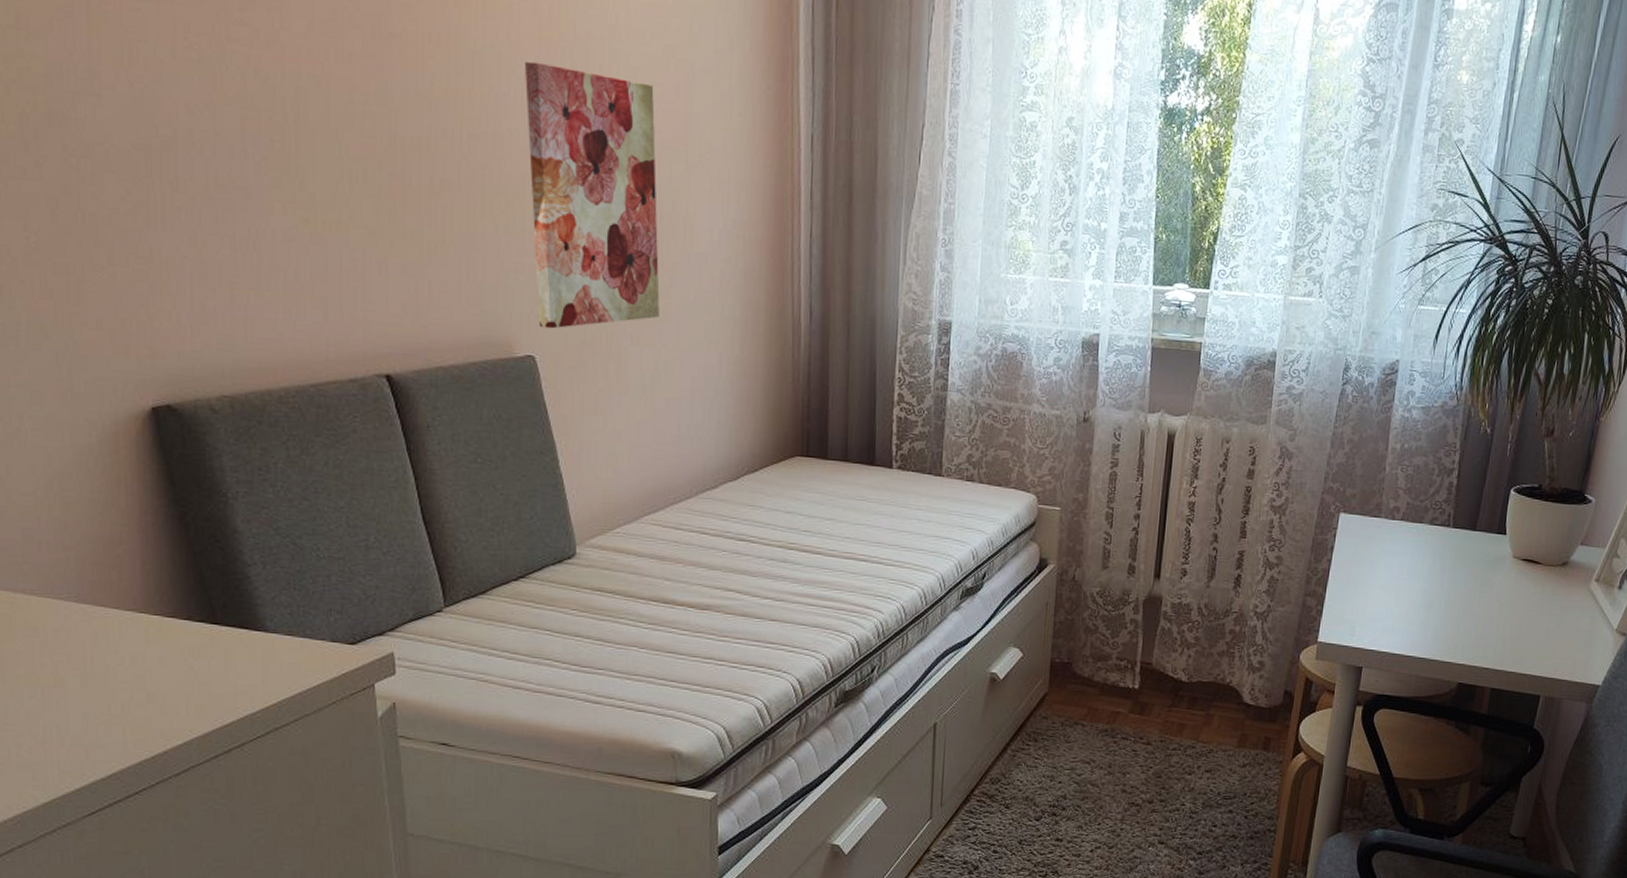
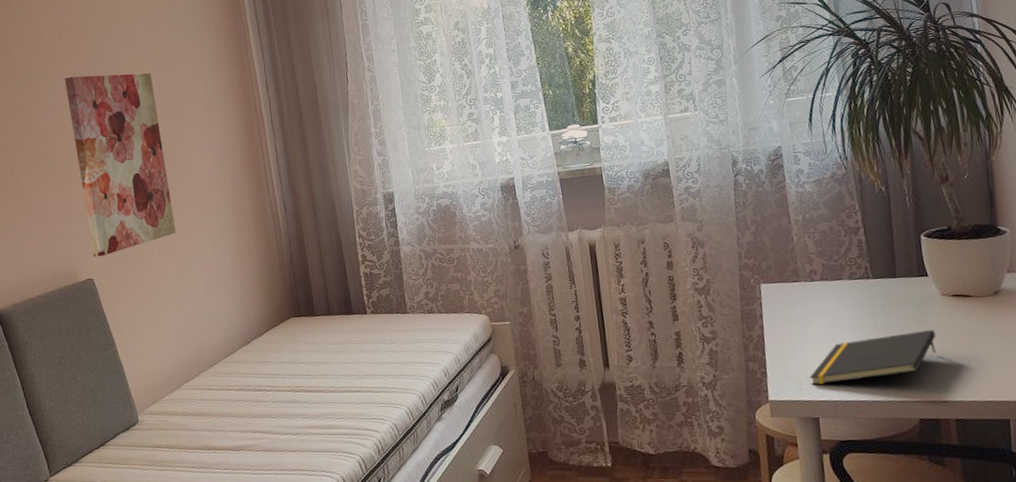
notepad: none [1363,591,1497,634] -> present [810,329,936,385]

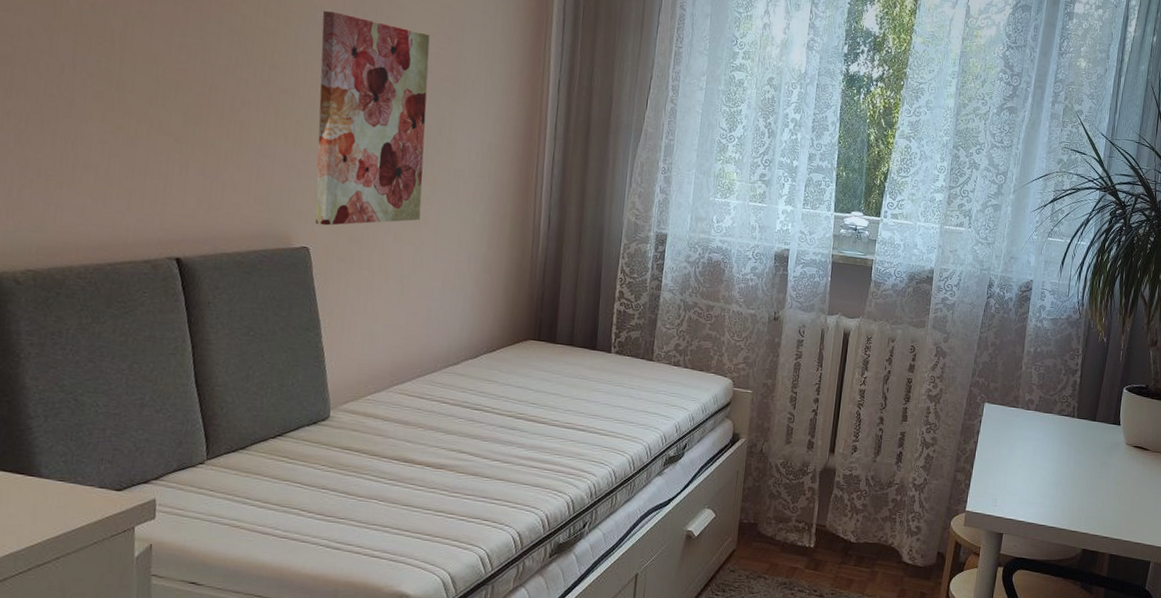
notepad: present [810,329,936,385] -> none [1004,470,1114,508]

